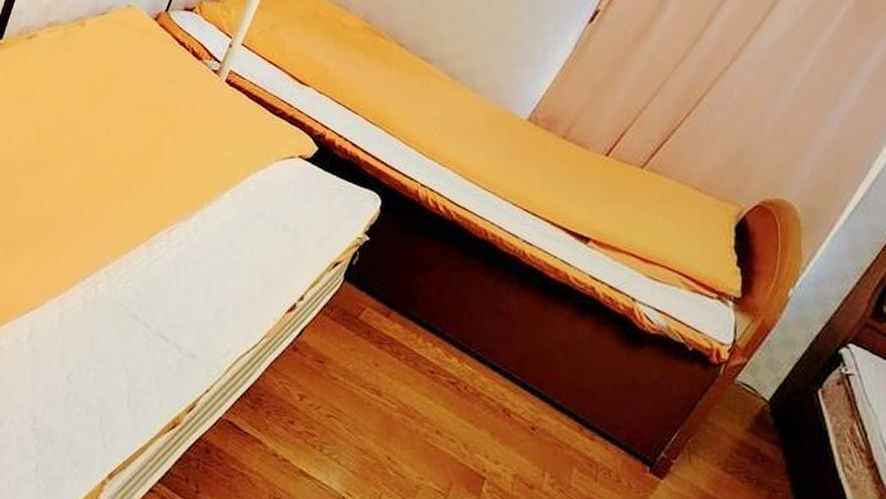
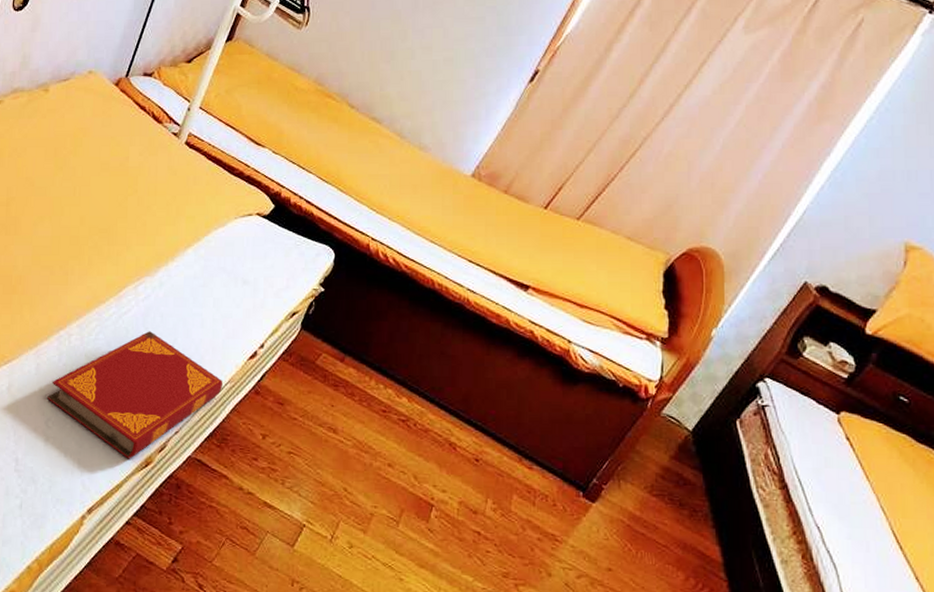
hardback book: none [70,280,259,420] -> present [47,331,223,459]

